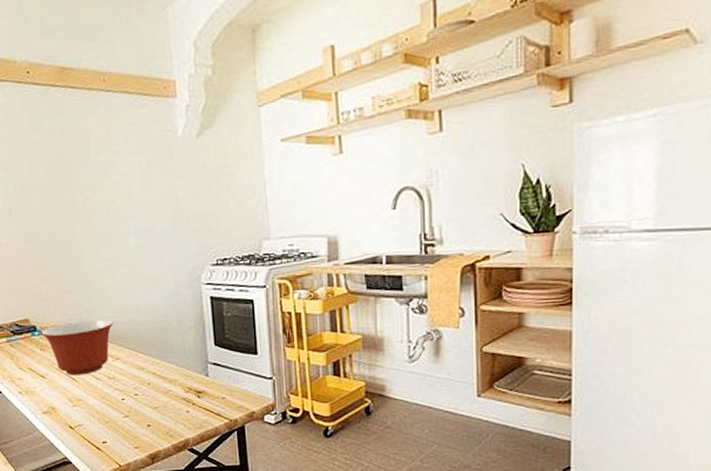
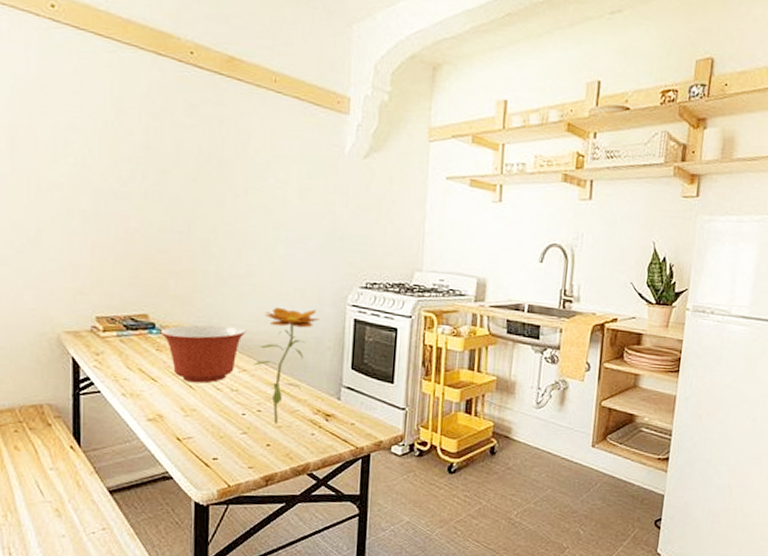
flower: none [125,293,178,406] -> present [254,306,320,424]

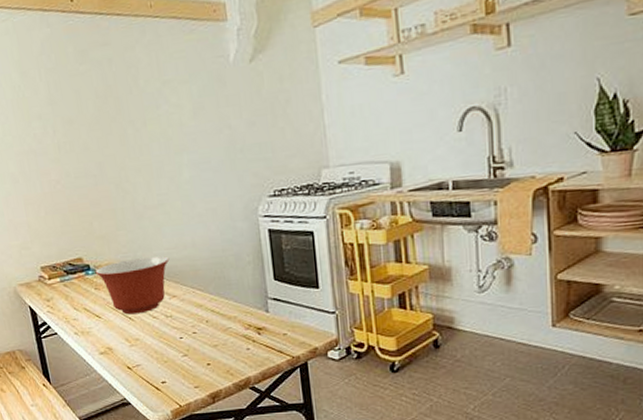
flower: present [254,306,320,424] -> none [182,227,235,344]

